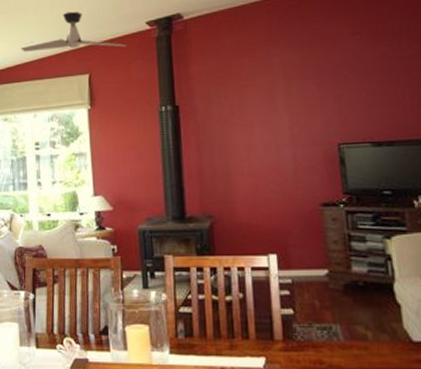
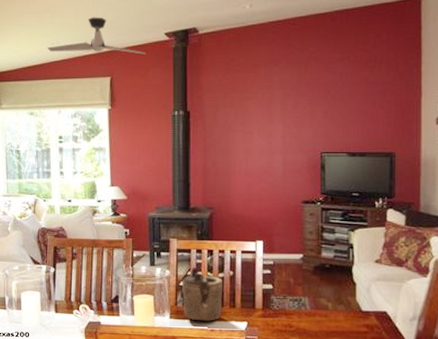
teapot: none [179,288,232,357] -> present [179,266,222,321]

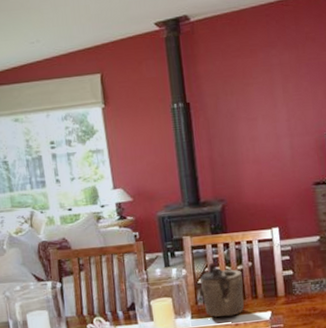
ceiling fan: present [47,17,147,55] -> none [26,10,137,52]

